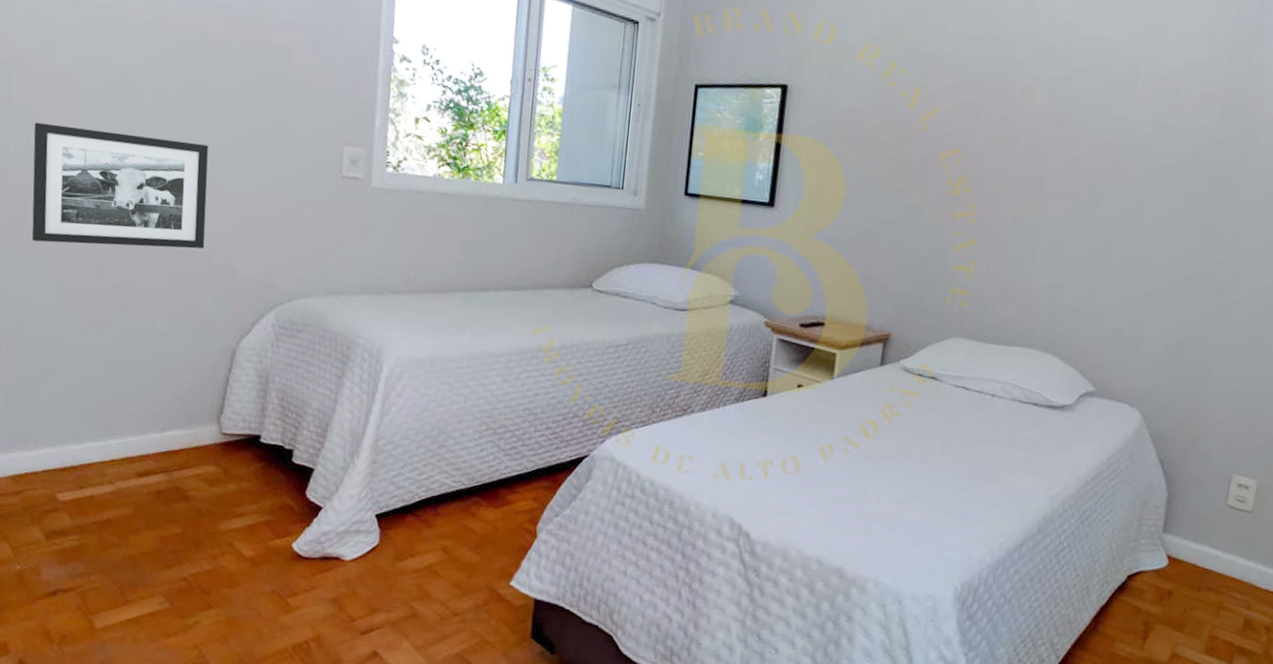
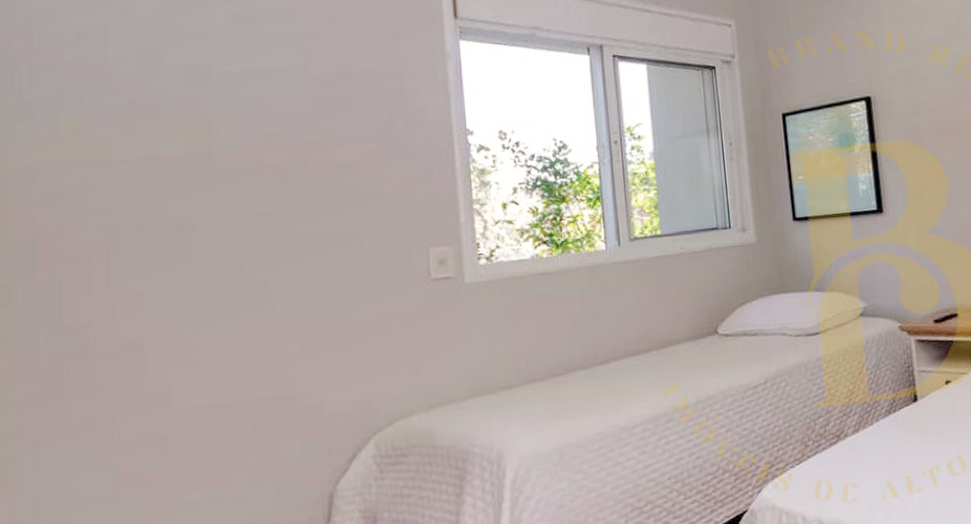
picture frame: present [31,122,209,249] -> none [66,279,284,429]

